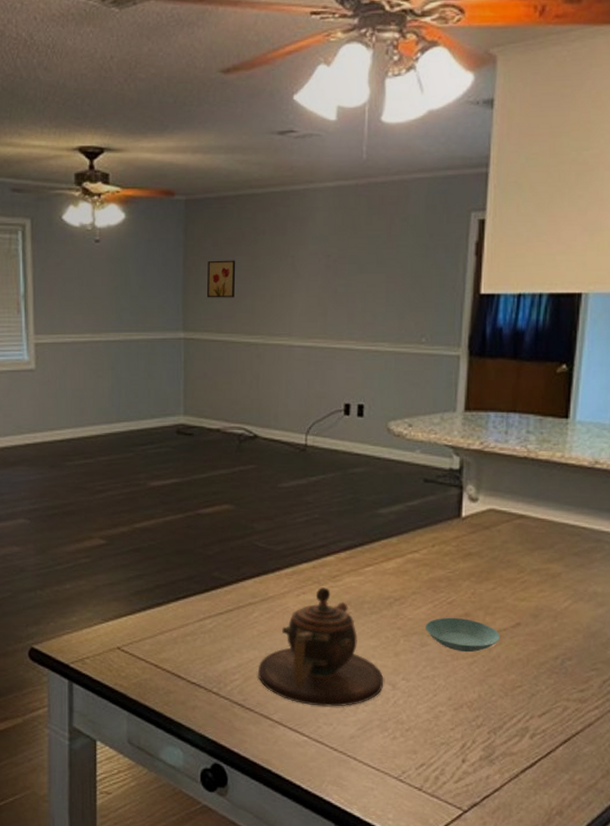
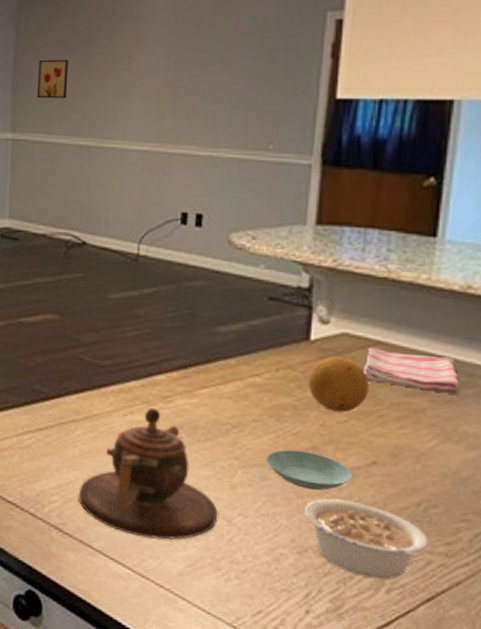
legume: none [459,659,565,727] -> present [304,499,428,580]
fruit: none [460,531,513,581] -> present [308,356,369,412]
dish towel: none [508,520,589,559] -> present [364,347,459,394]

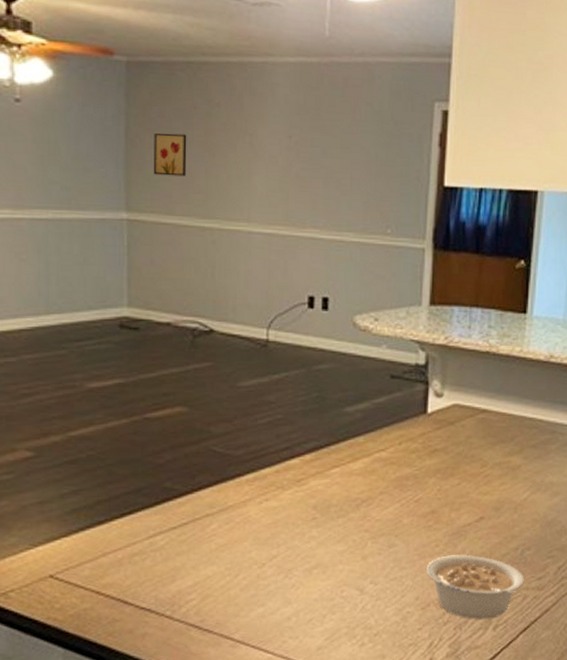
teapot: present [79,408,217,540] -> none [217,492,351,620]
saucer: present [265,449,352,491] -> none [392,515,464,550]
fruit: present [308,356,369,412] -> none [426,426,476,476]
dish towel: present [364,347,459,394] -> none [472,415,545,451]

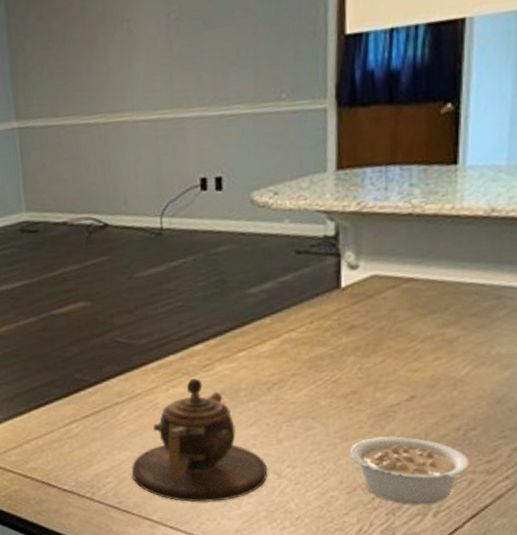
wall art: present [154,133,187,177] -> none [34,33,68,80]
teapot: none [217,492,351,620] -> present [132,378,267,503]

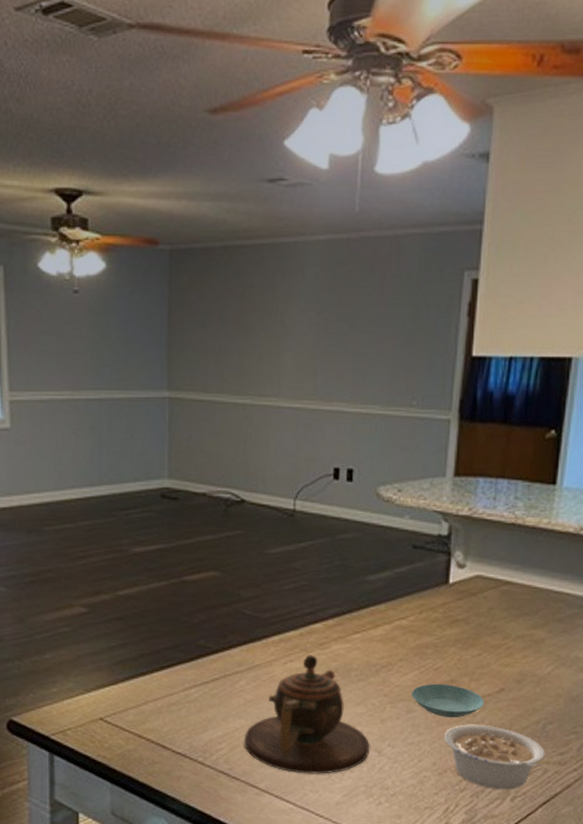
saucer: none [308,396,393,433] -> present [411,683,484,718]

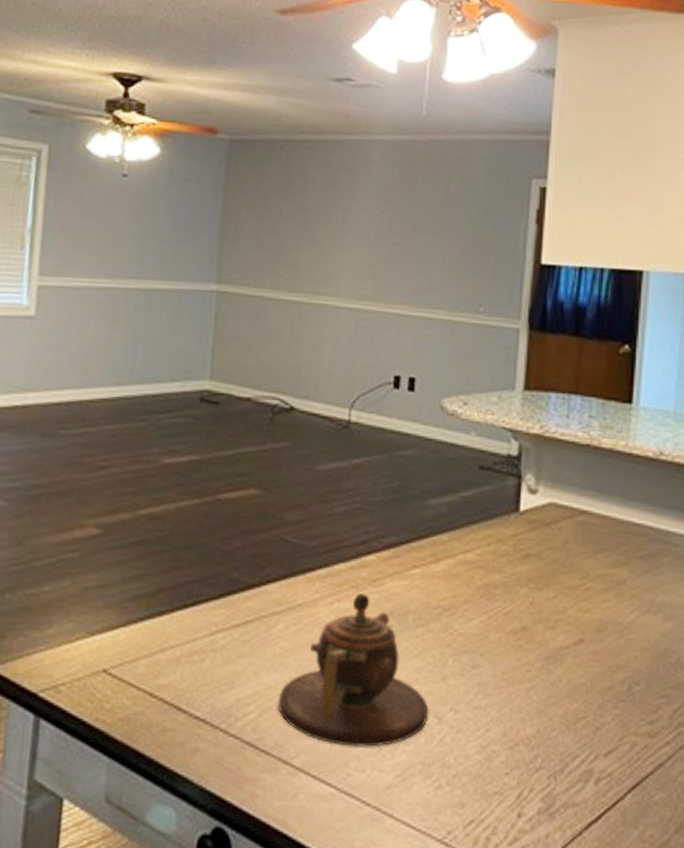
saucer: present [411,683,484,718] -> none [477,631,561,676]
legume: present [443,724,545,790] -> none [515,684,632,769]

